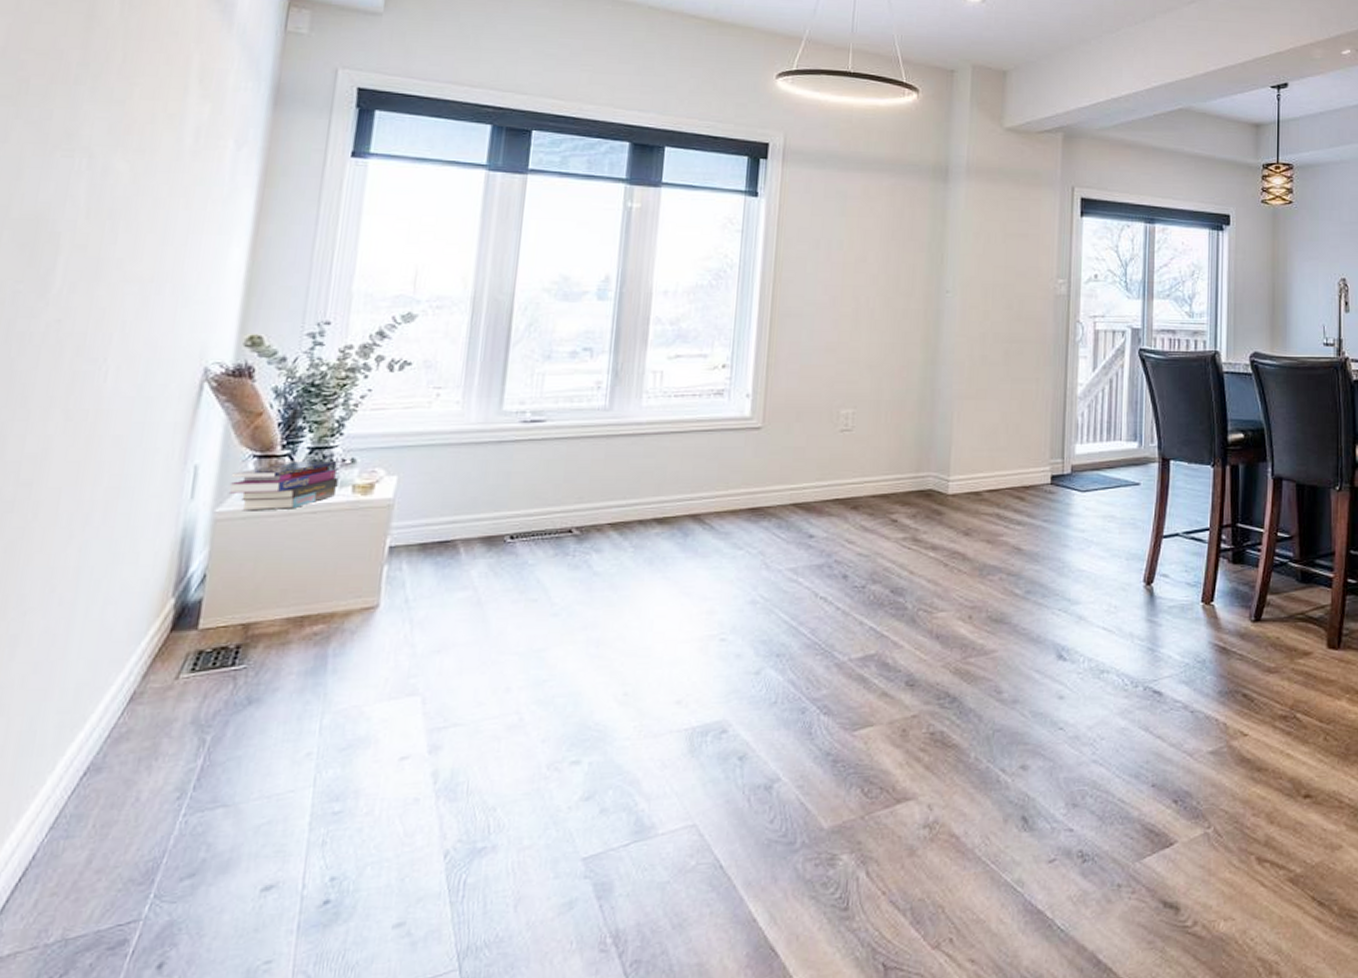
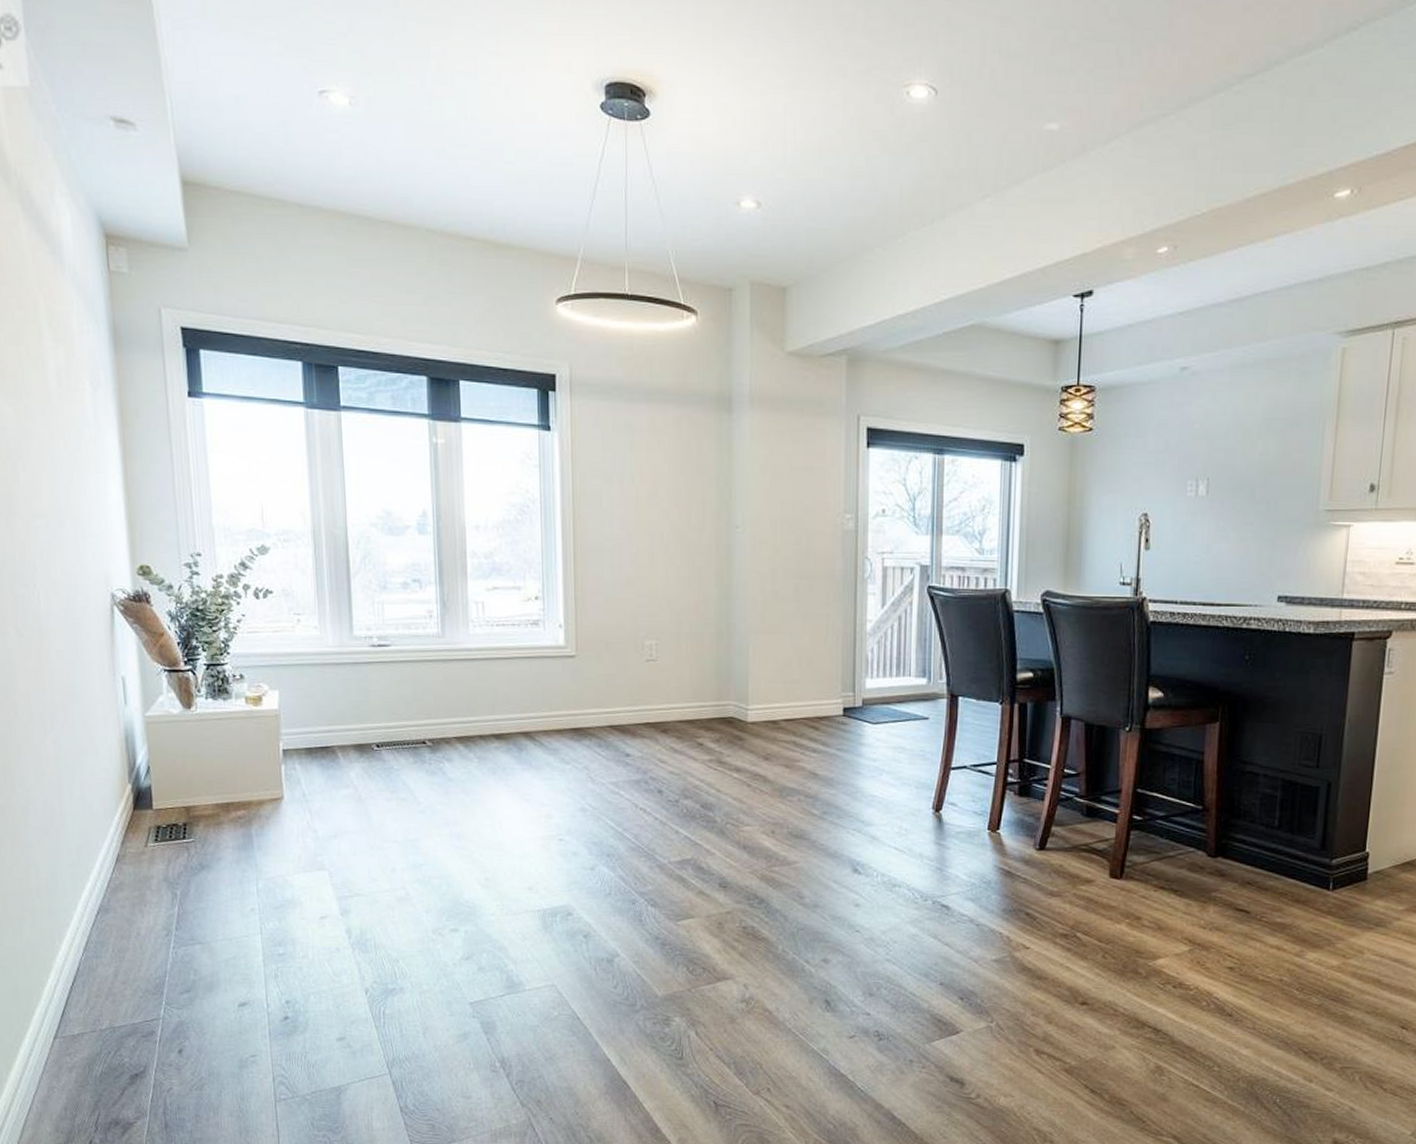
books: present [228,461,339,511] -> none [150,676,234,716]

